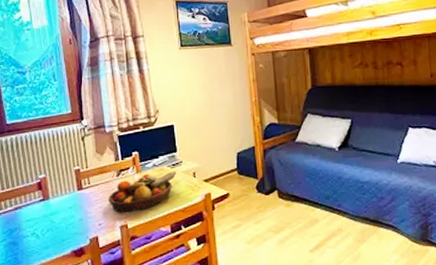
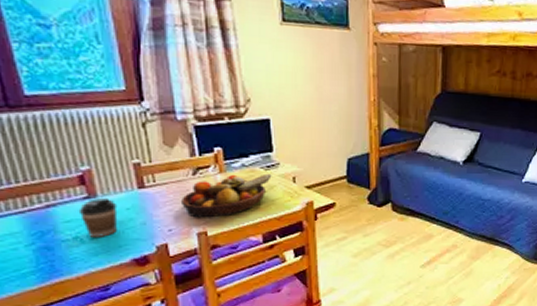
coffee cup: none [36,199,63,233] -> present [78,197,118,237]

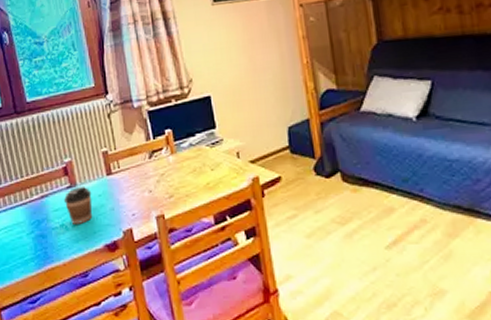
fruit bowl: present [182,173,272,218] -> none [141,151,217,201]

